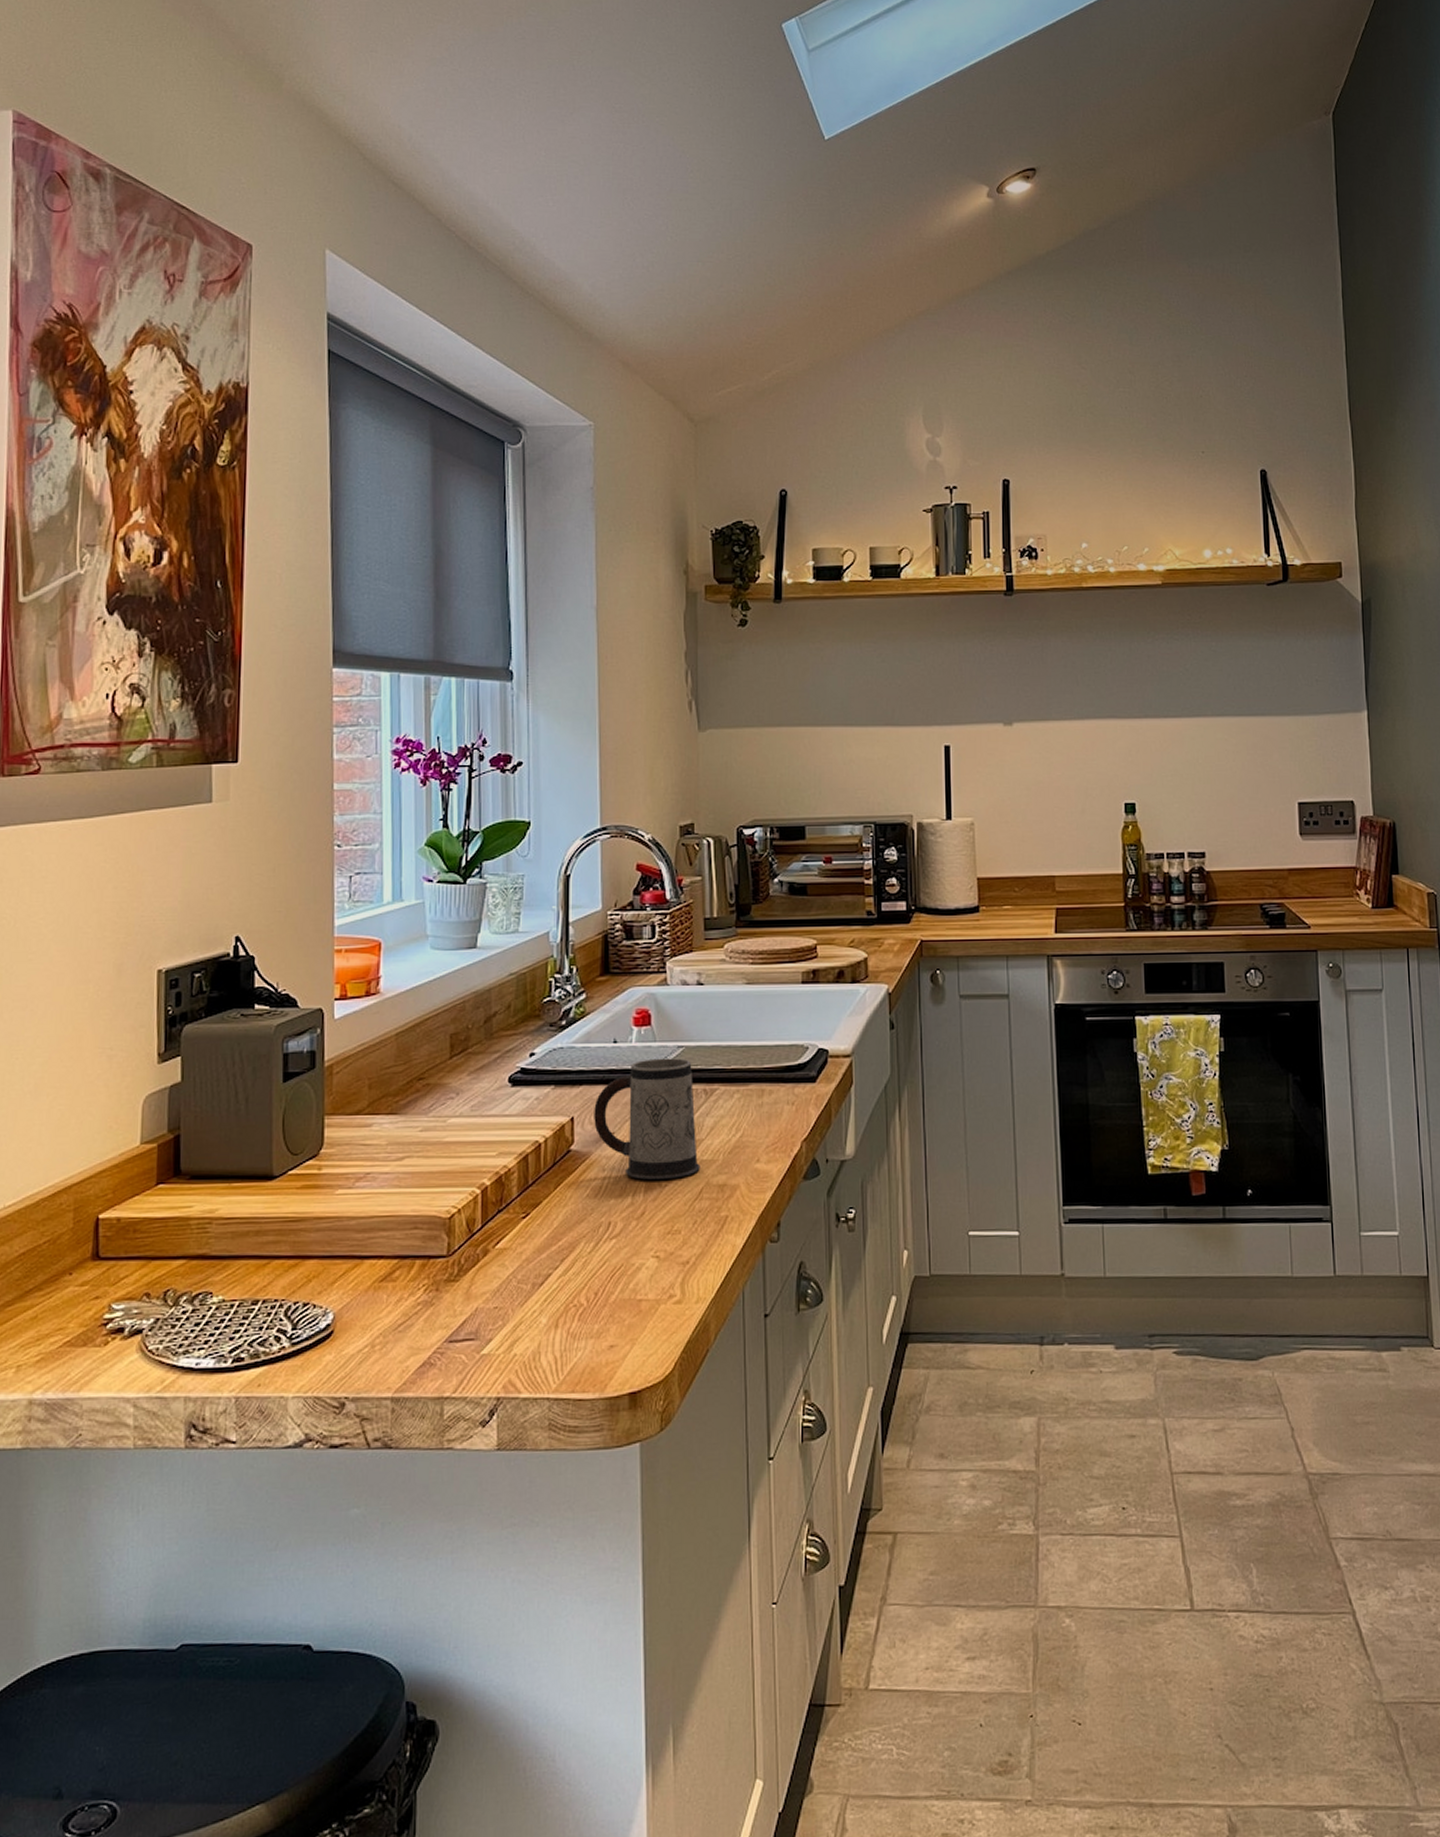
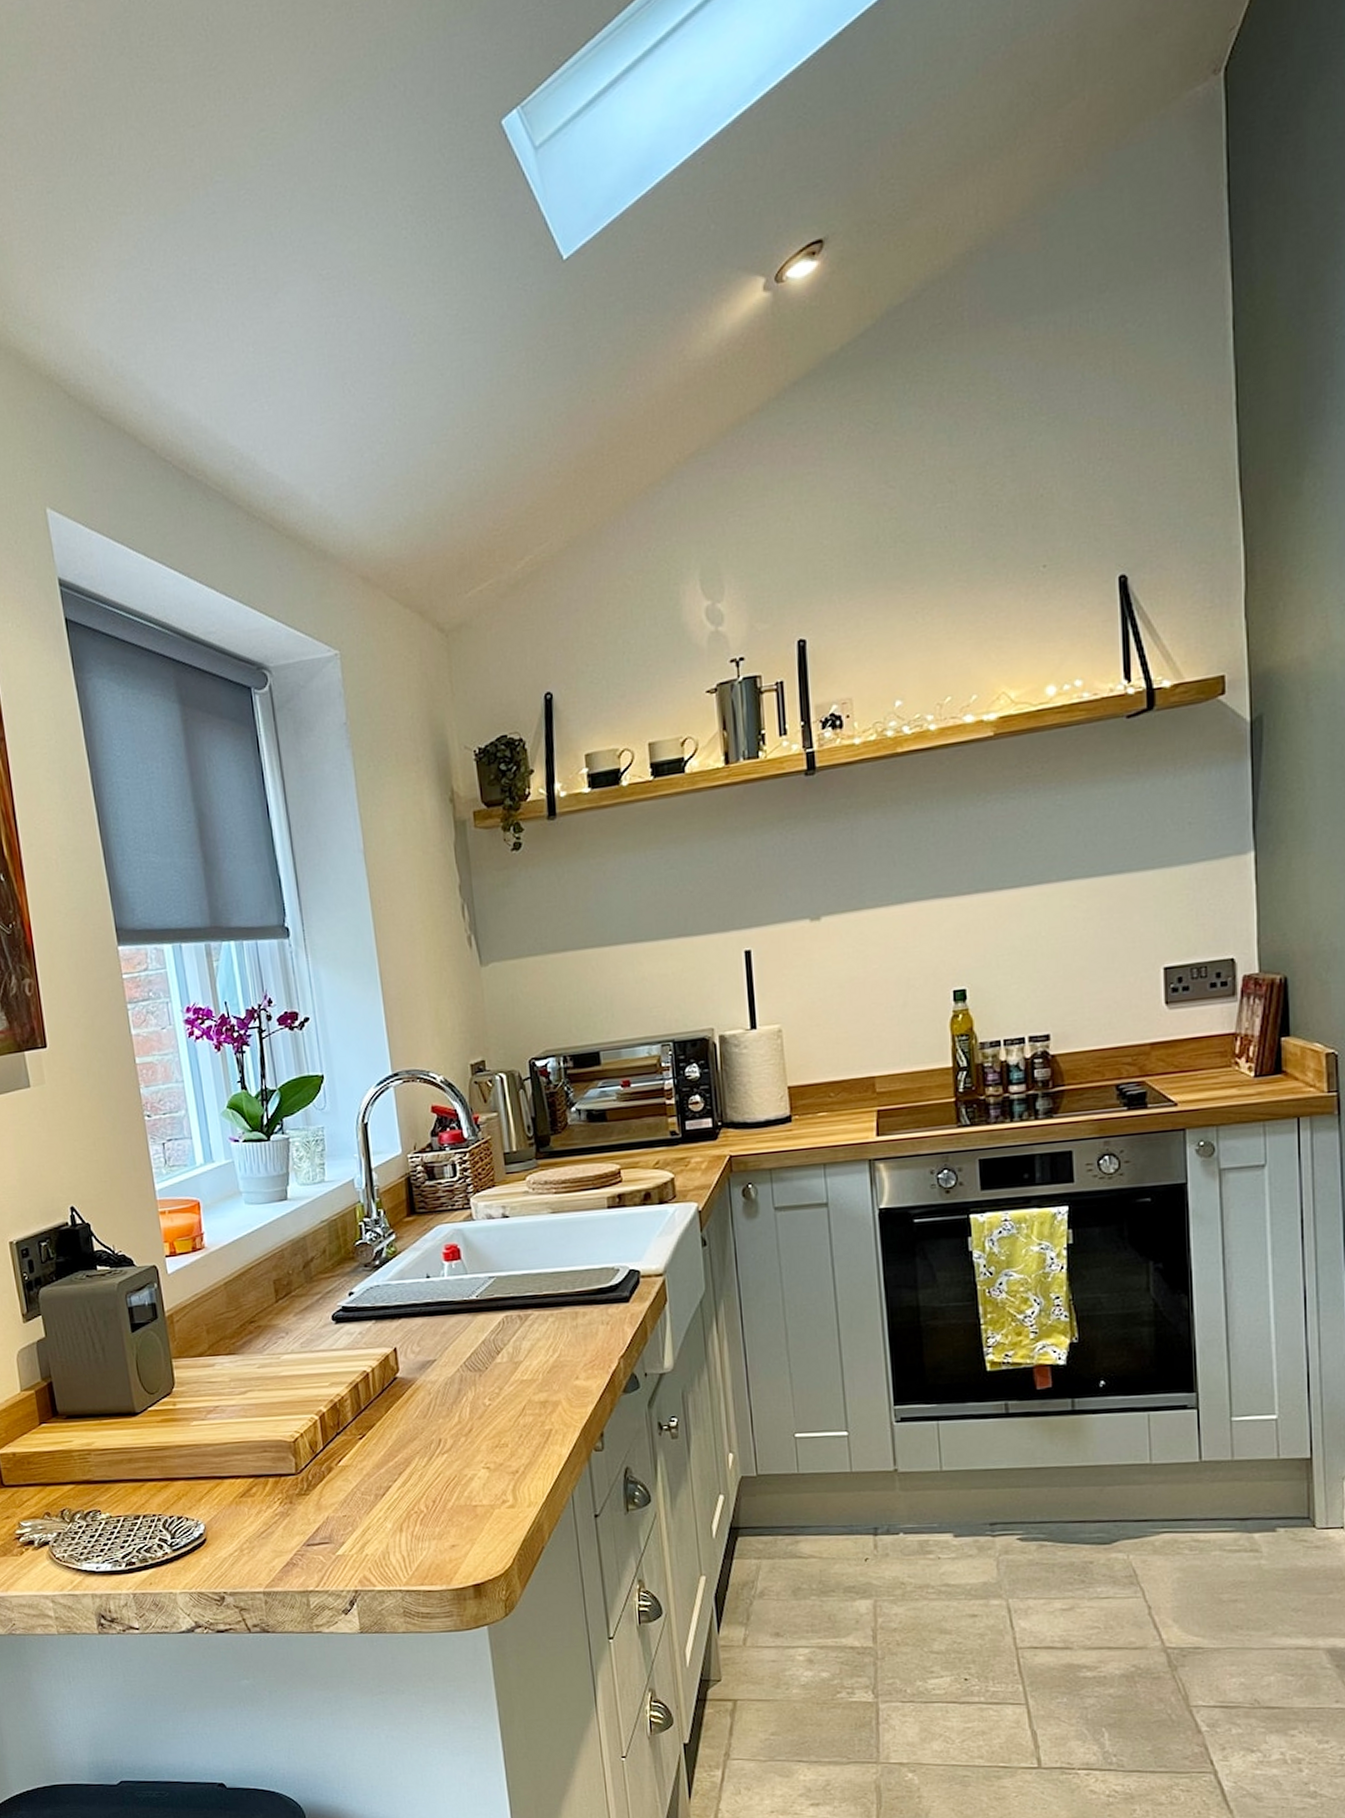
mug: present [594,1058,700,1180] -> none [414,1287,521,1401]

